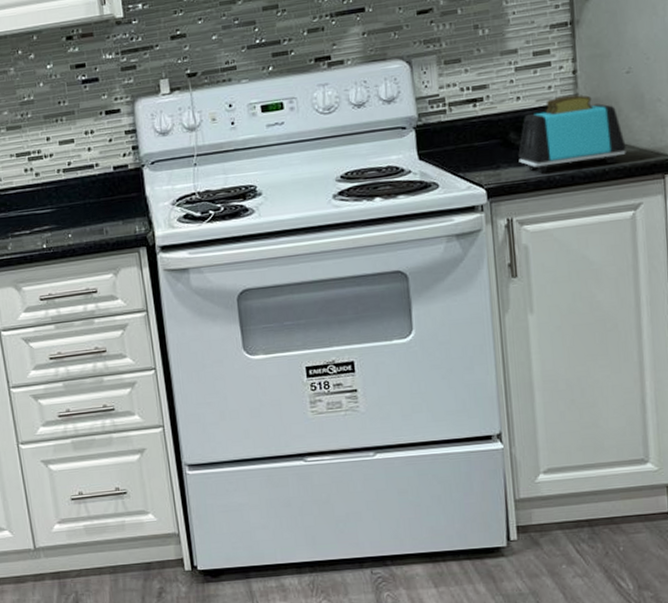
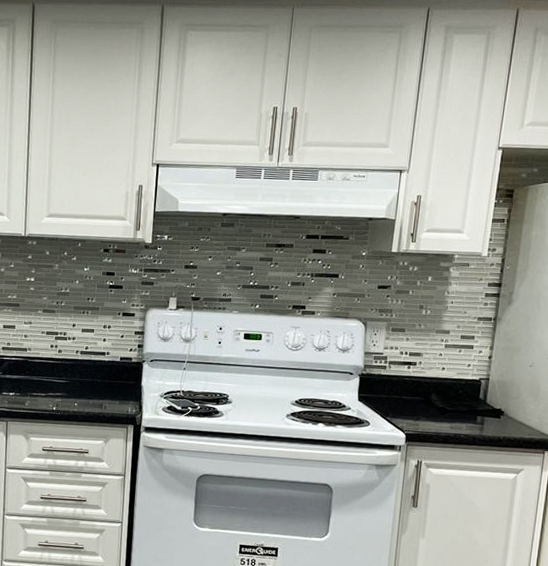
toaster: present [518,95,626,174] -> none [435,374,519,435]

